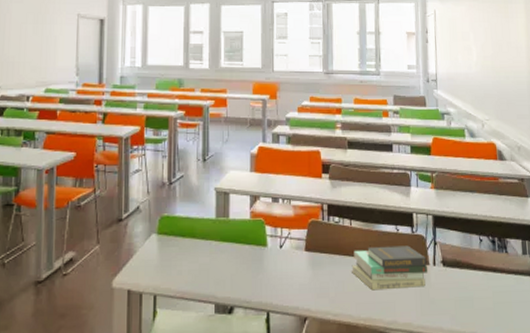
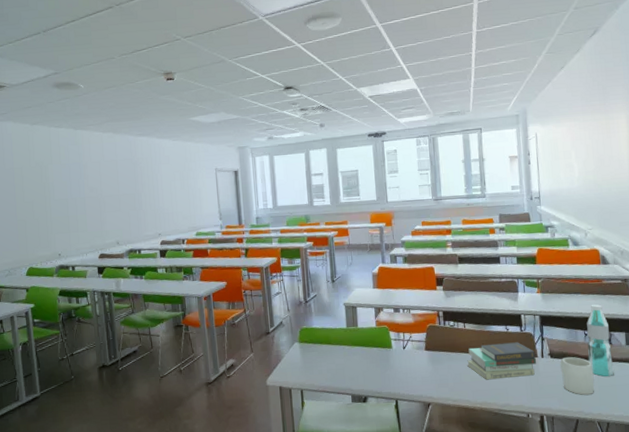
mug: none [453,266,489,314] -> present [560,357,595,396]
water bottle: none [482,205,510,292] -> present [586,304,614,377]

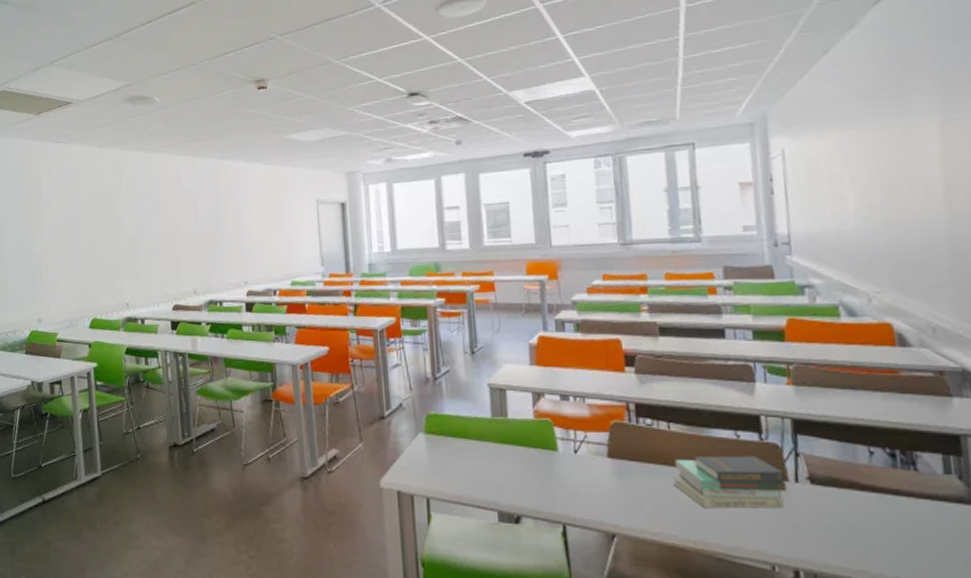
mug: present [560,357,595,396] -> none [826,485,888,548]
water bottle: present [586,304,614,377] -> none [872,406,923,522]

